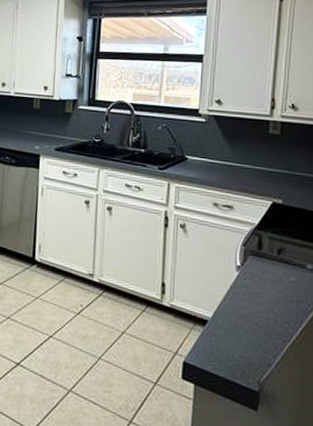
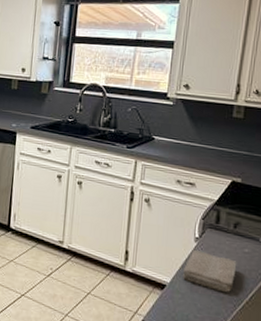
washcloth: none [226,280,284,328] -> present [183,250,237,293]

